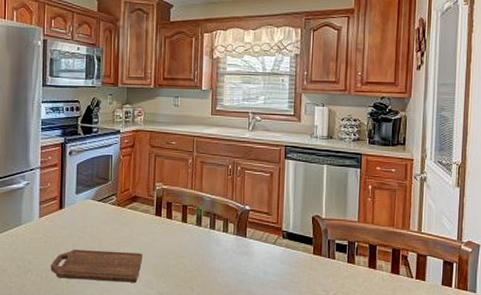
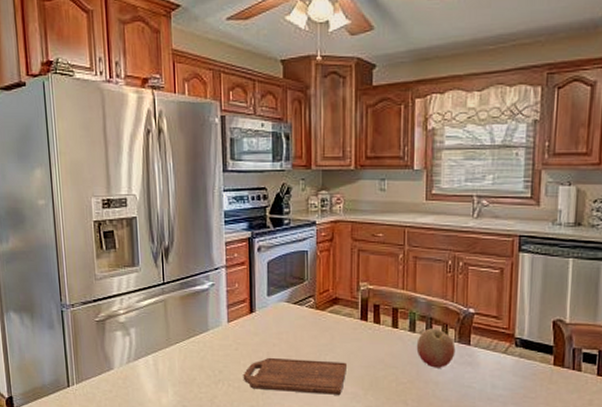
fruit: none [202,223,234,258] -> present [416,328,456,368]

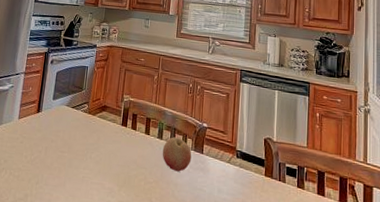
cutting board: present [243,357,348,395] -> none [23,151,108,190]

